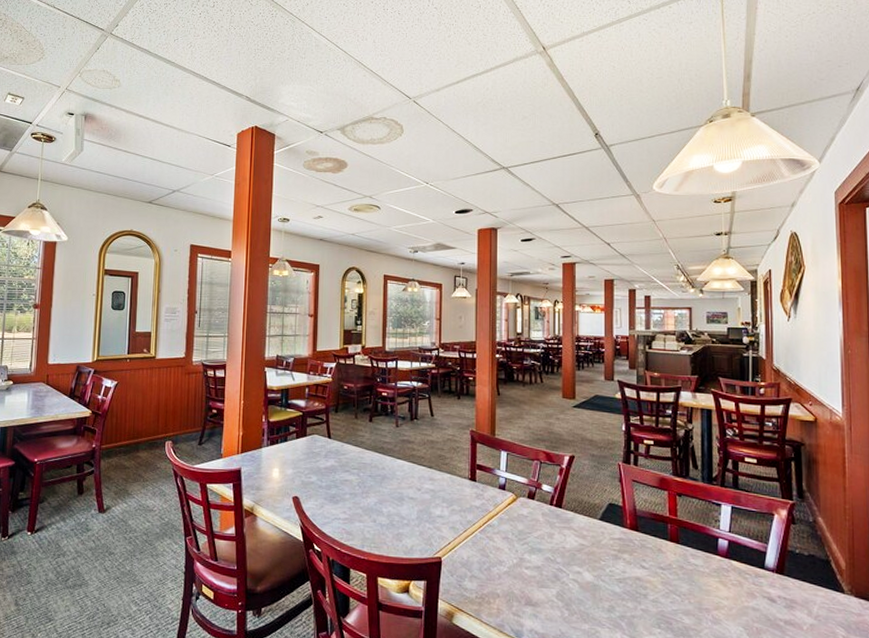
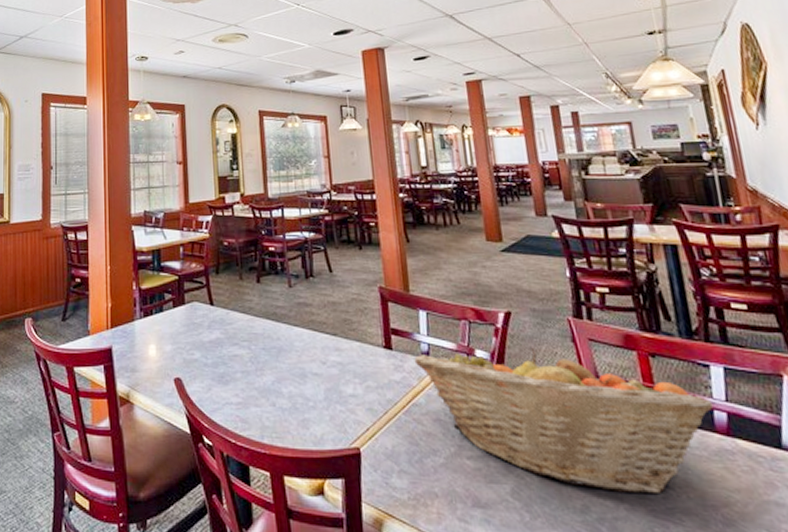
fruit basket: none [493,484,719,600] -> present [414,347,714,495]

